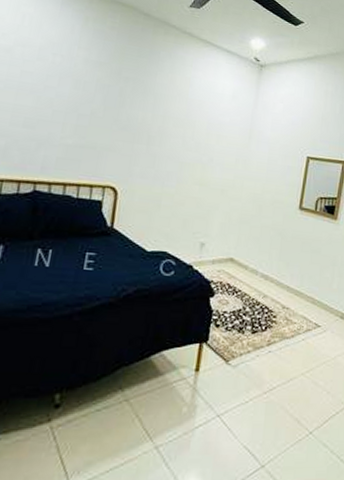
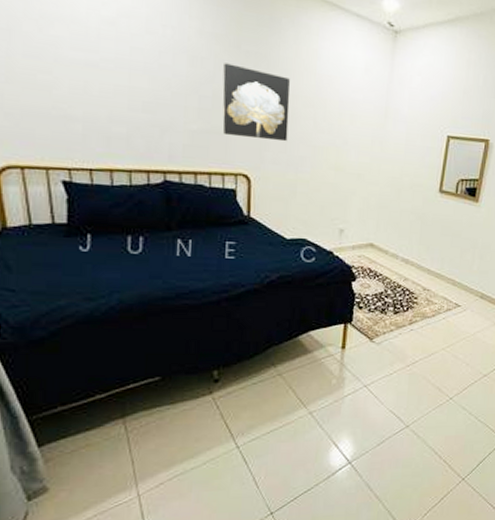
wall art: none [96,86,163,158] -> present [222,63,291,142]

